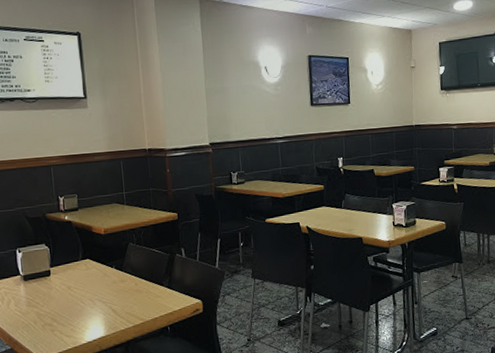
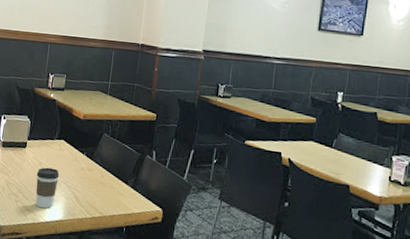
coffee cup: none [67,288,92,331] -> present [36,167,59,209]

